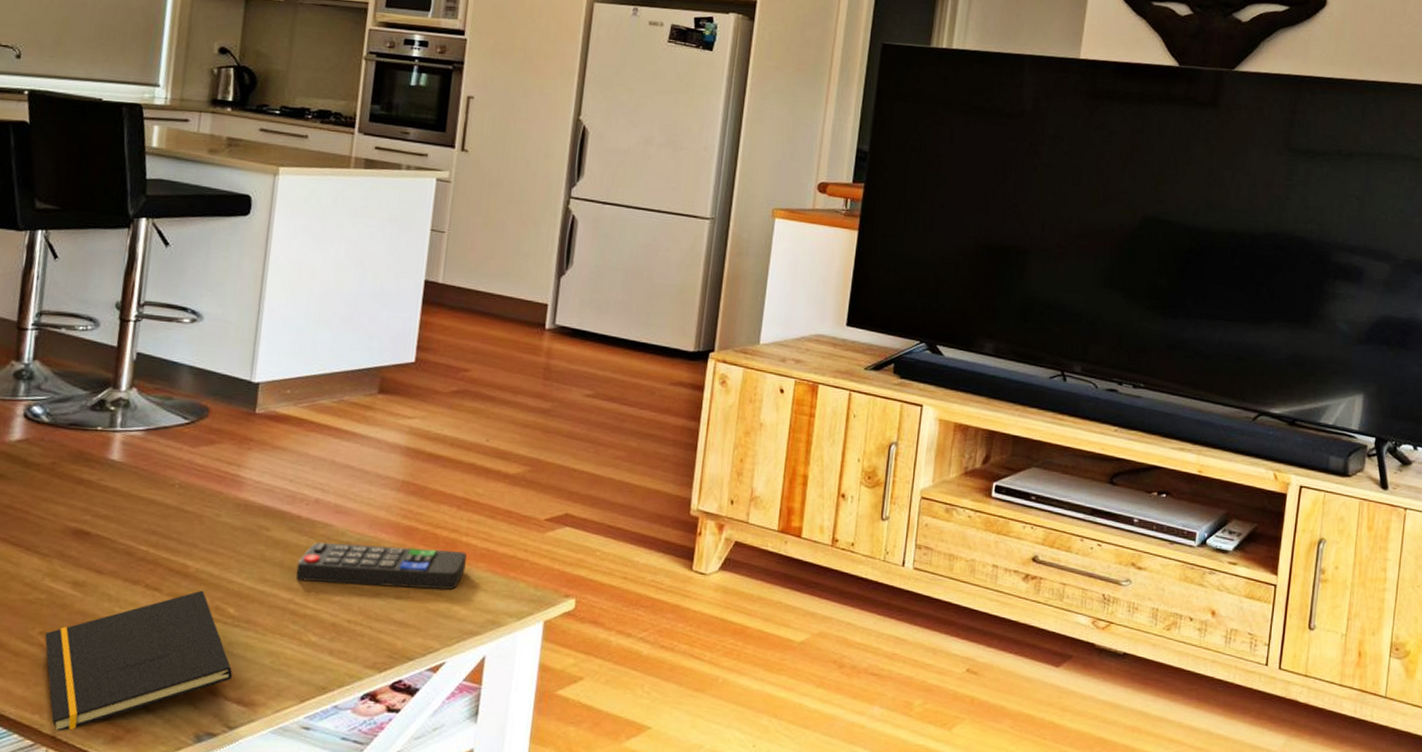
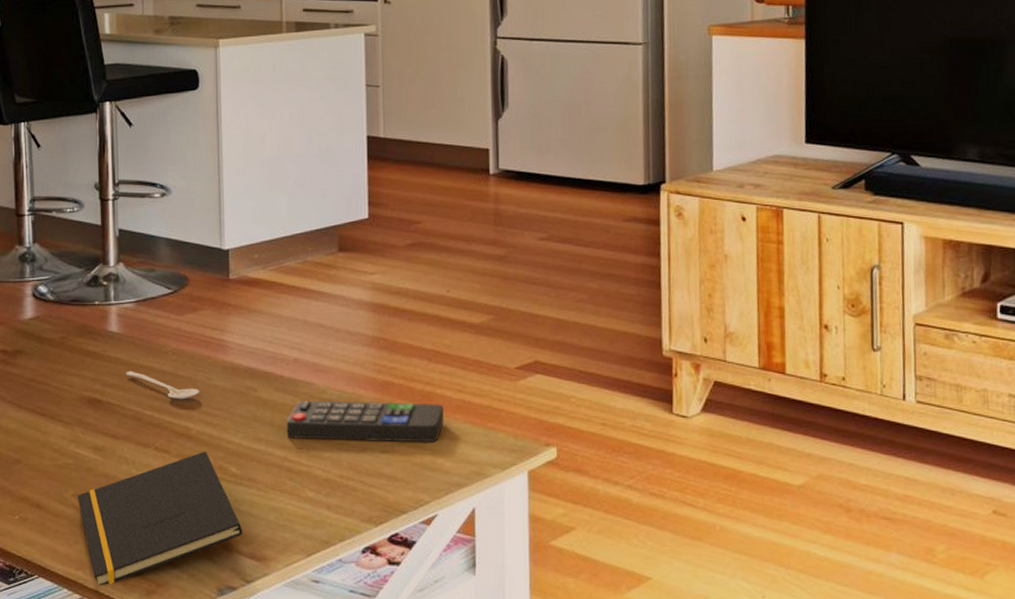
stirrer: none [123,502,205,536] -> present [126,371,199,400]

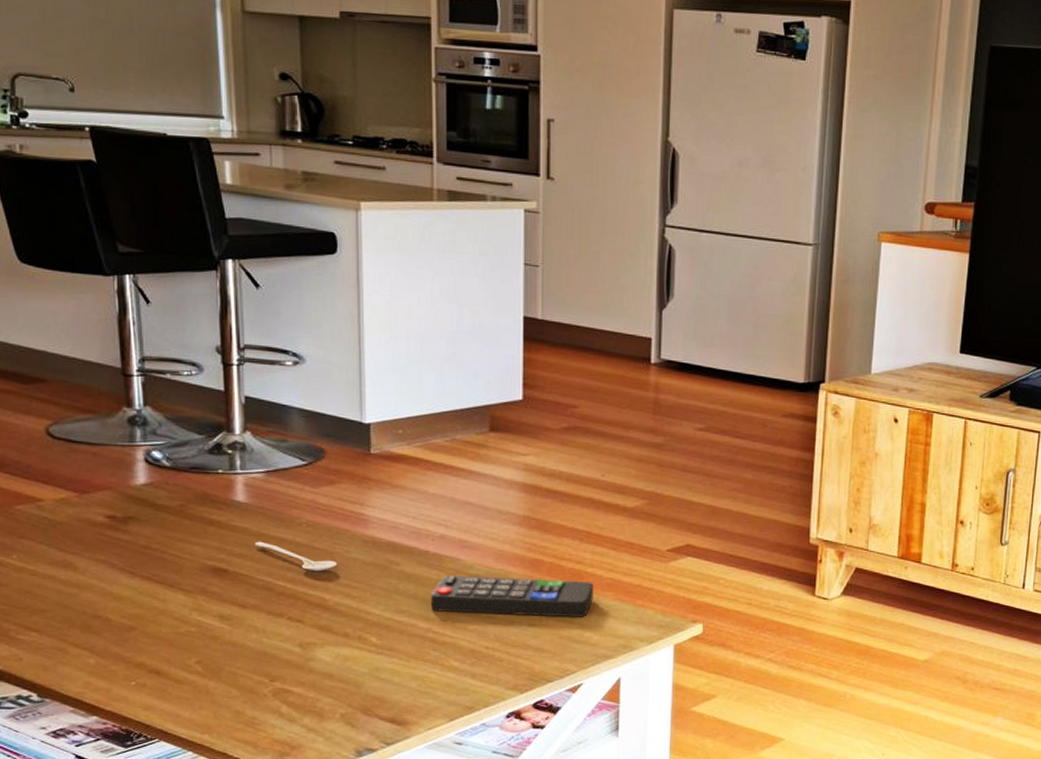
notepad: present [77,451,243,586] -> none [201,621,384,749]

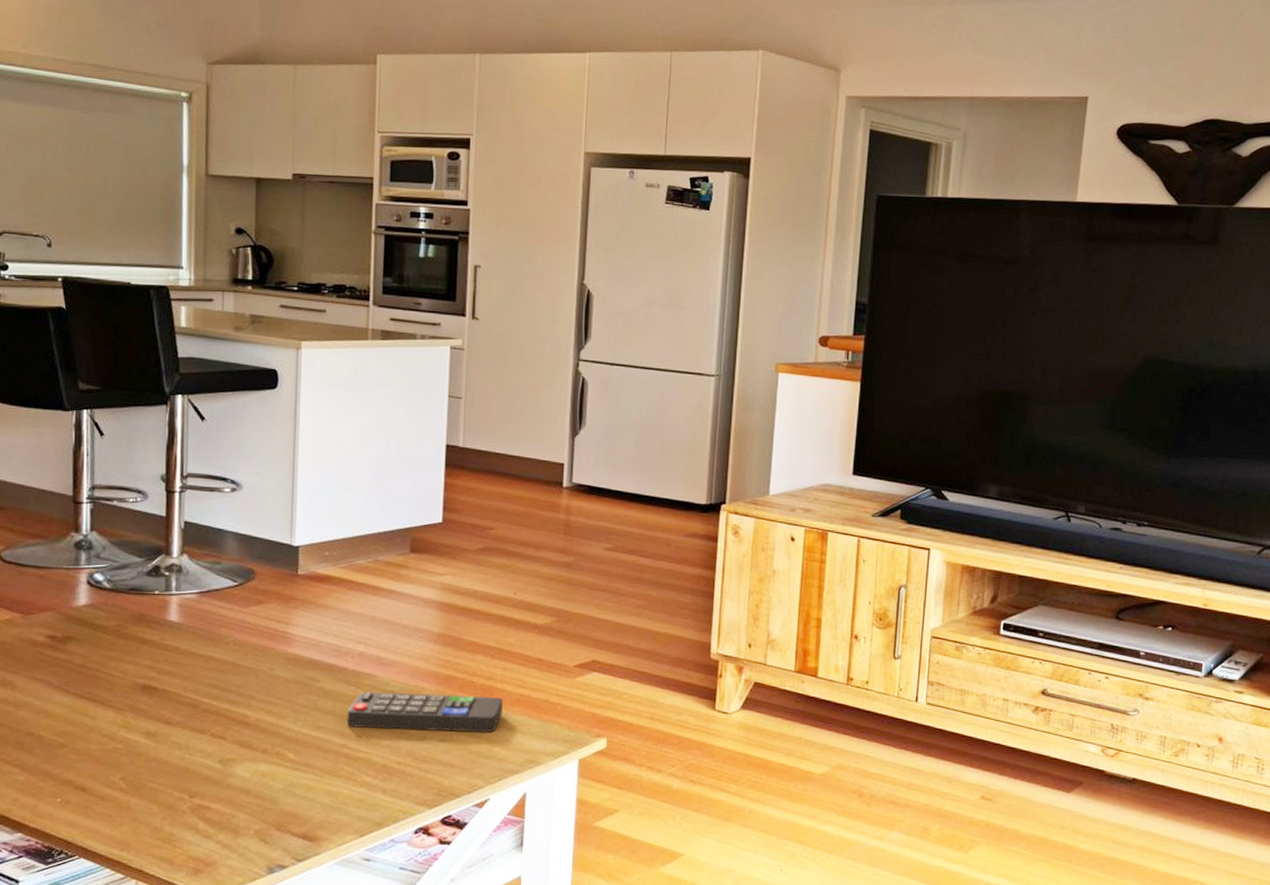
stirrer: present [255,541,337,572] -> none [184,659,260,689]

